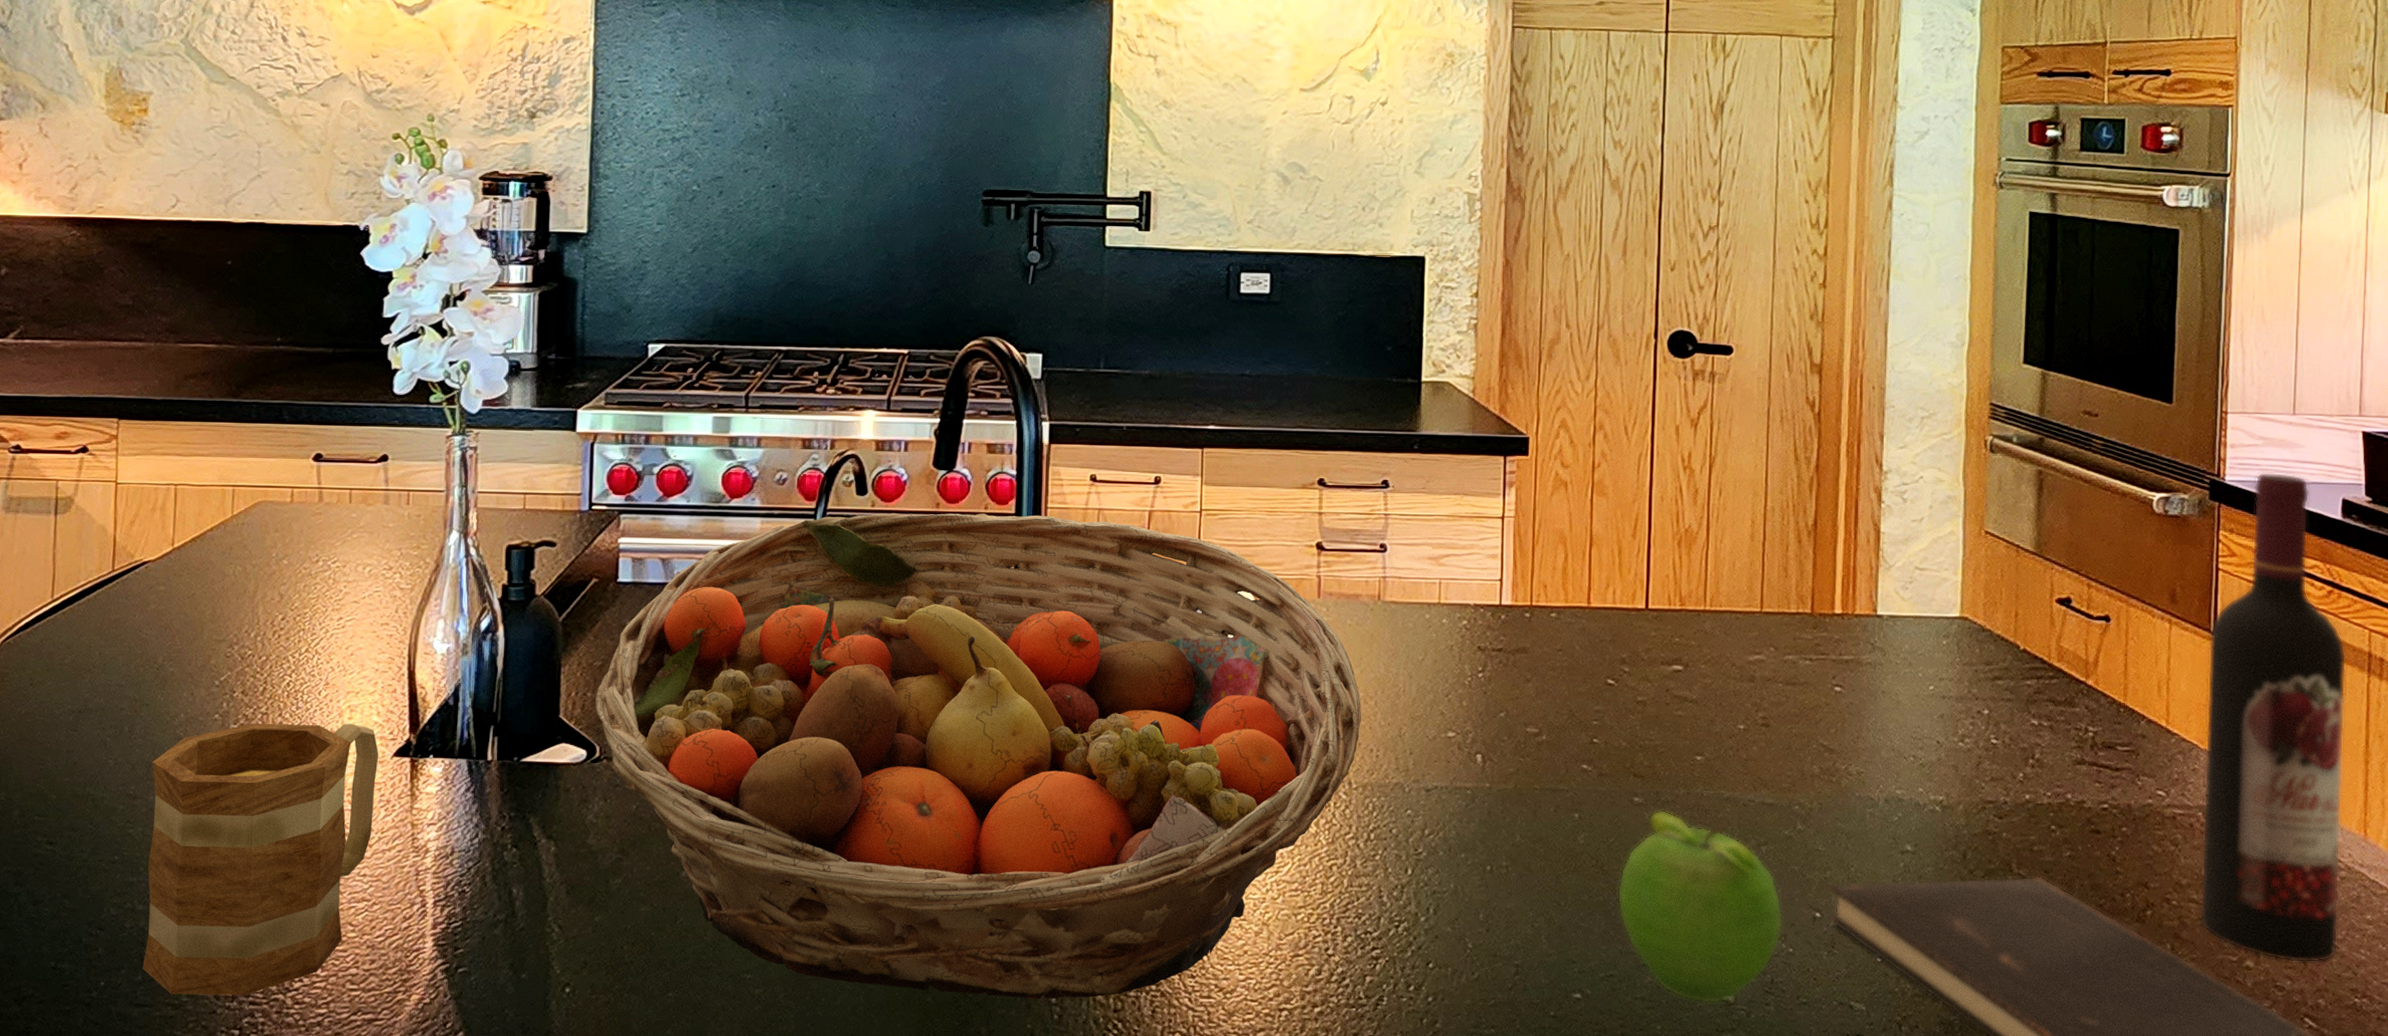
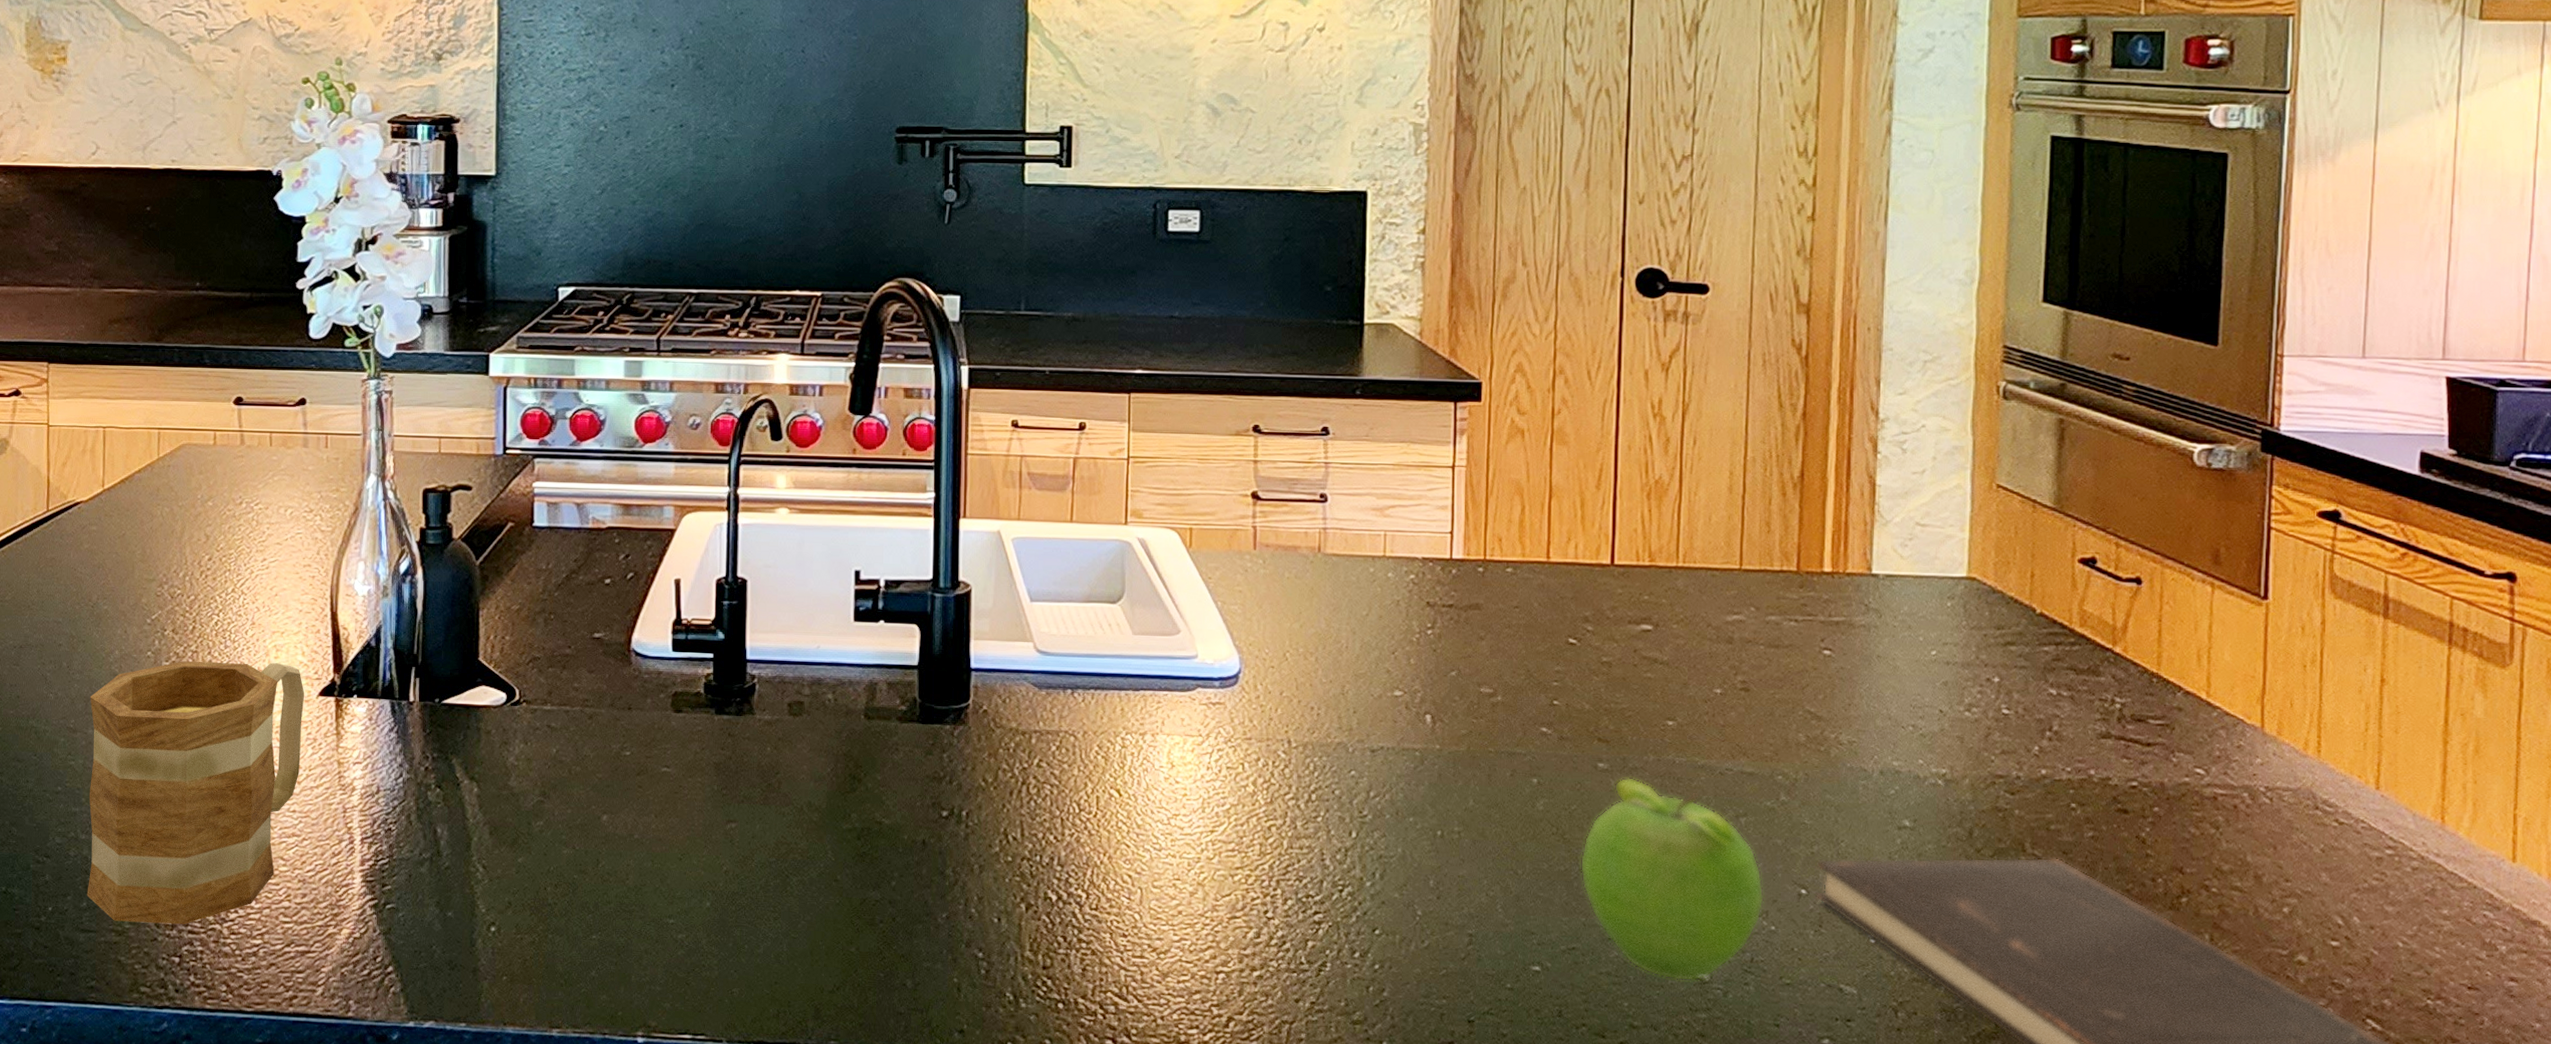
fruit basket: present [594,513,1361,1000] -> none [513,459,1301,954]
wine bottle: present [2200,472,2347,963] -> none [2244,421,2423,961]

